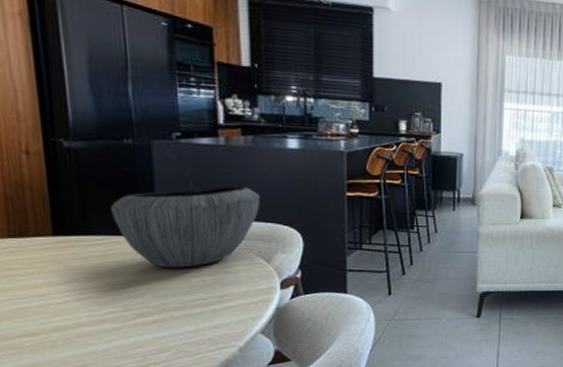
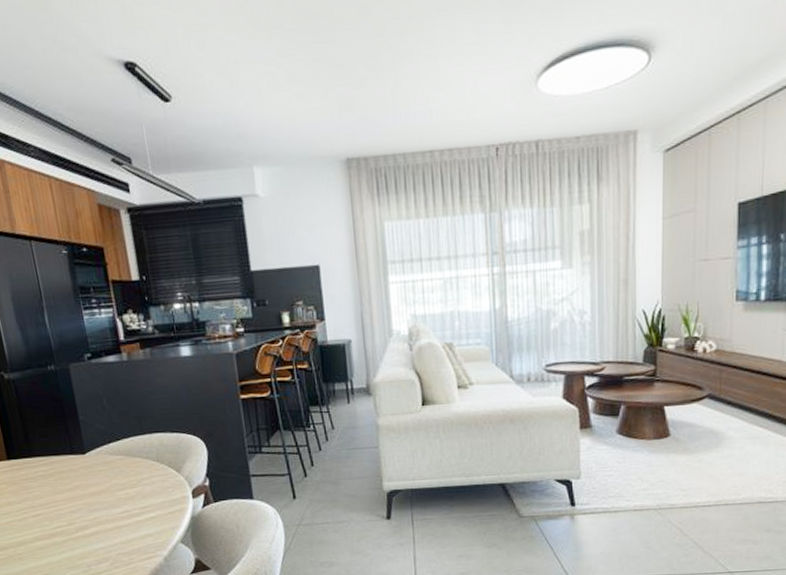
bowl: present [111,185,260,268] -> none [46,398,165,484]

